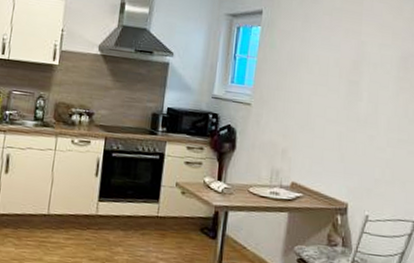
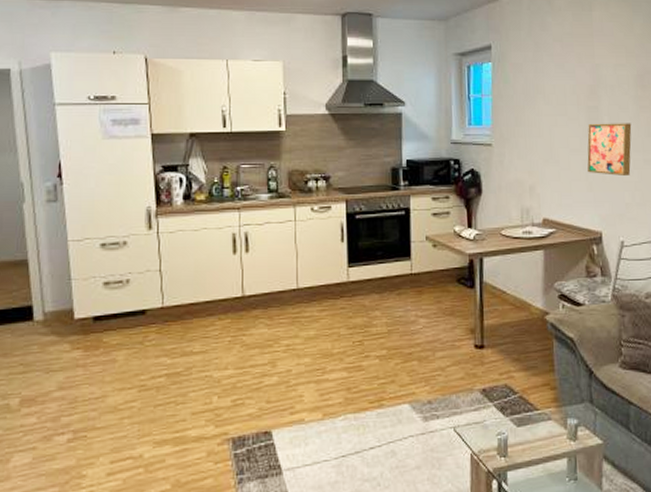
wall art: none [341,97,390,152] -> present [587,123,632,175]

